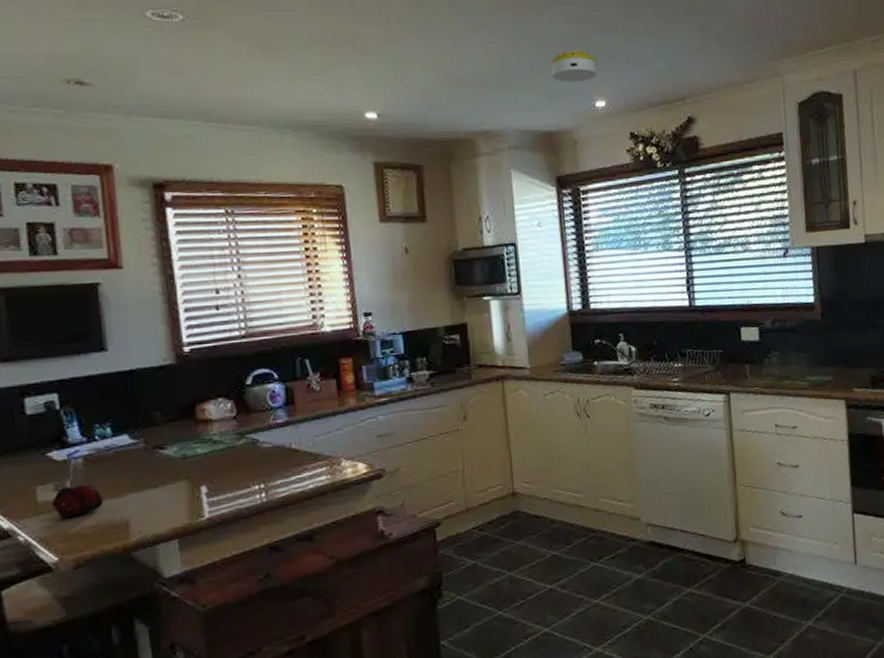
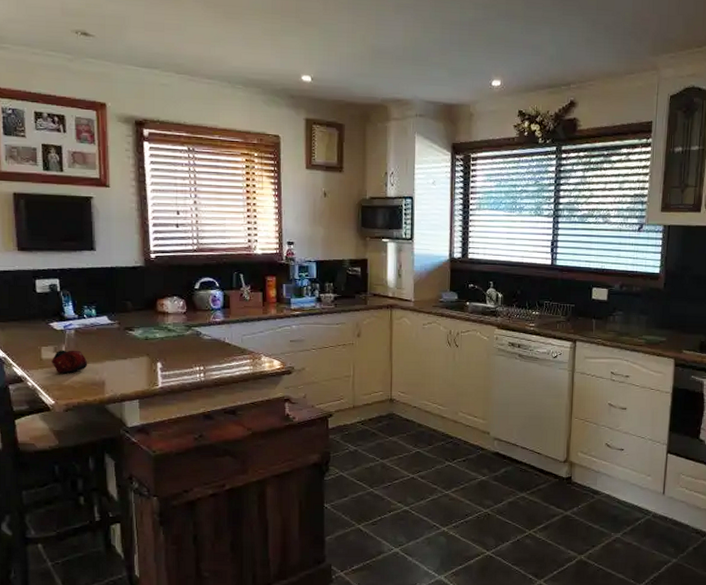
smoke detector: present [551,51,597,82] -> none [458,34,497,63]

